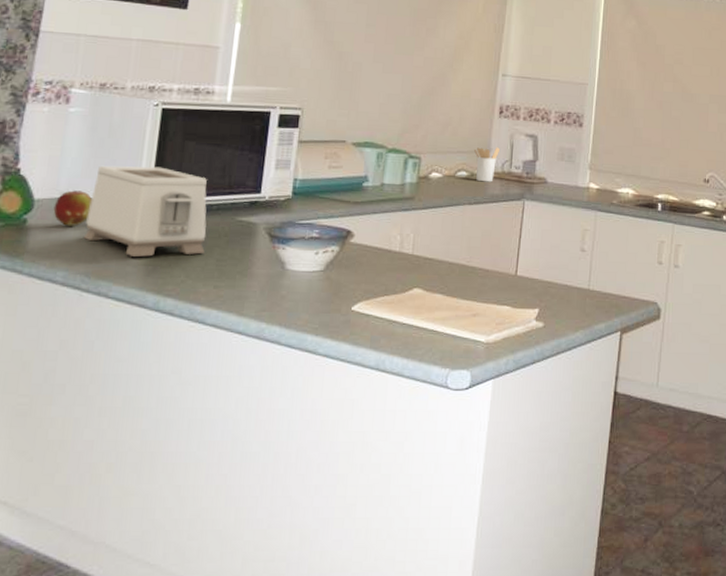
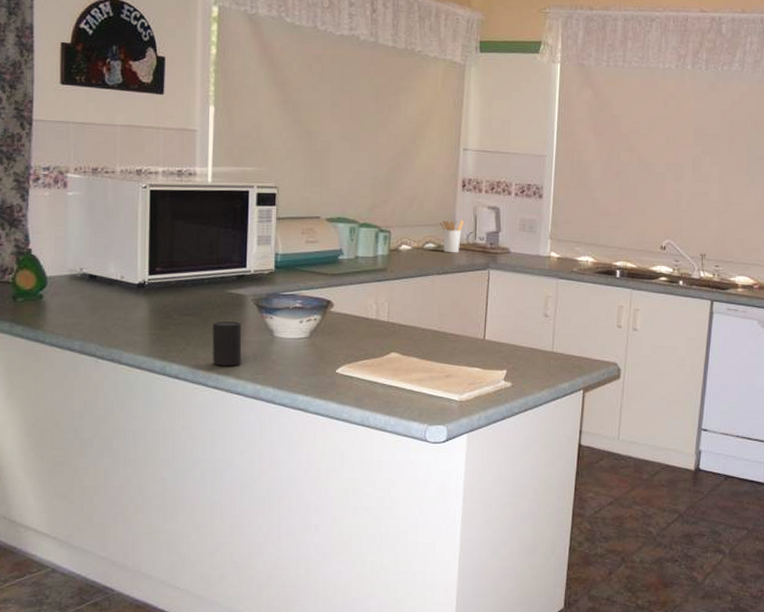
fruit: present [53,190,93,226] -> none [64,268,98,300]
toaster: present [83,165,207,257] -> none [93,244,201,327]
cup: none [213,251,250,302] -> present [213,321,242,366]

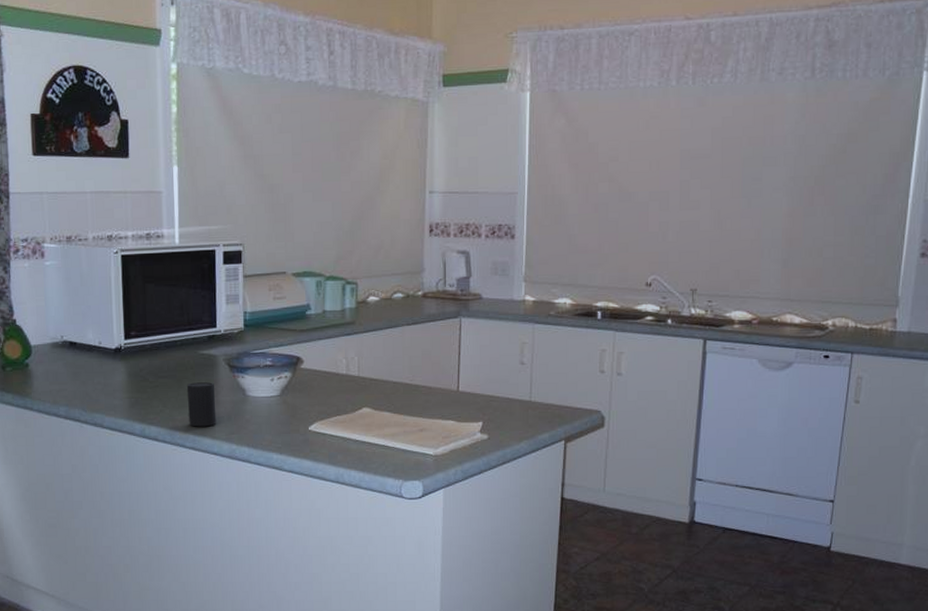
utensil holder: present [440,220,464,253] -> none [408,266,432,302]

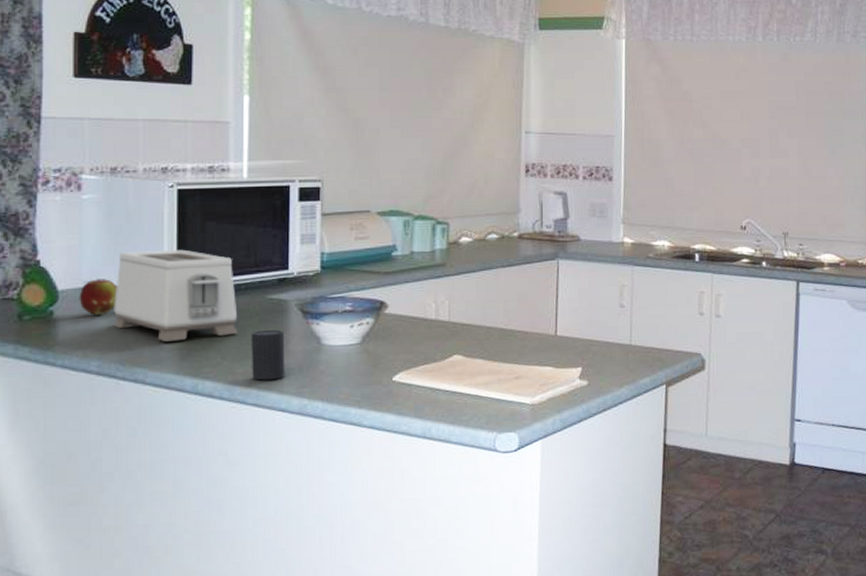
fruit: none [47,335,78,367] -> present [79,279,118,315]
toaster: none [75,309,176,391] -> present [112,249,238,341]

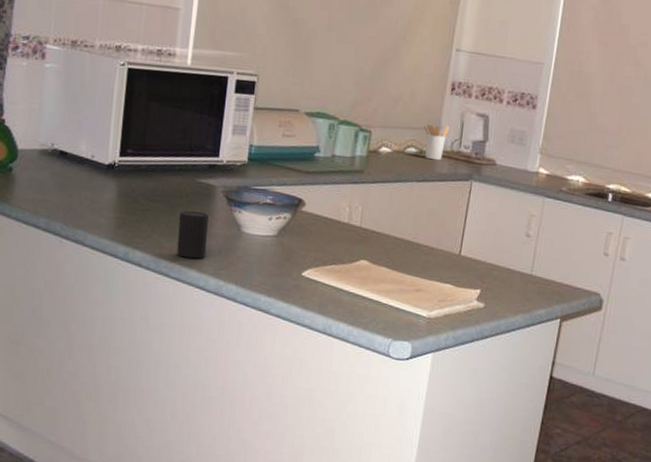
fruit: present [79,279,118,315] -> none [34,143,69,177]
toaster: present [112,249,238,341] -> none [61,121,170,212]
utensil holder: none [503,207,529,244] -> present [424,124,450,161]

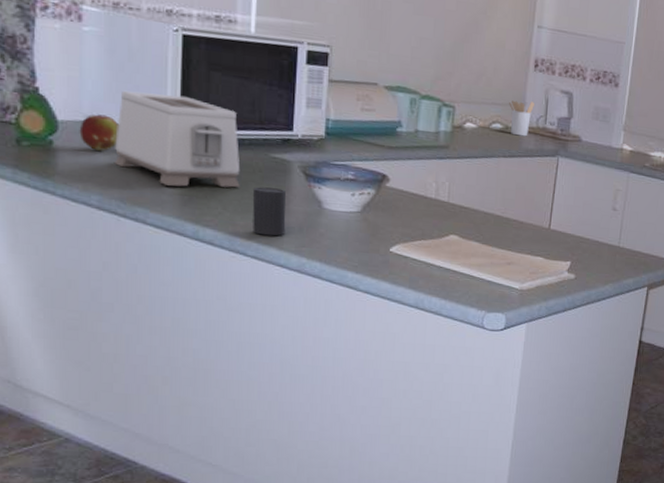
fruit: none [34,143,69,177] -> present [79,114,120,151]
toaster: none [61,121,170,212] -> present [113,90,240,188]

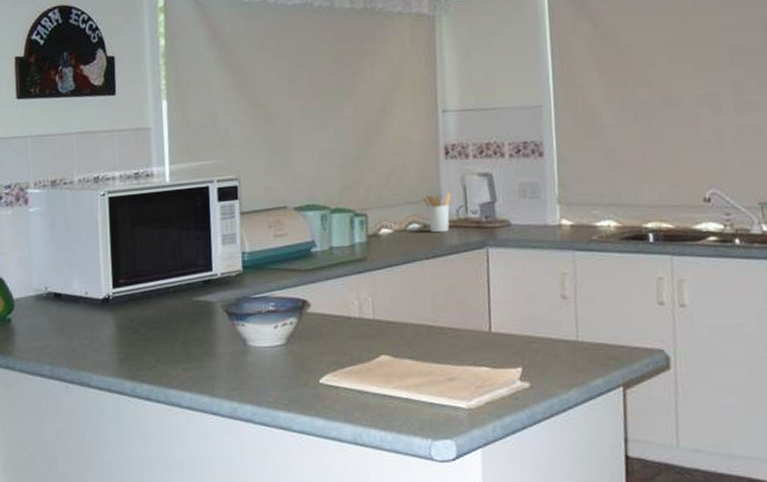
fruit: present [79,114,120,151] -> none [31,286,63,322]
toaster: present [113,90,240,188] -> none [60,255,169,346]
cup: present [253,187,287,236] -> none [182,332,215,384]

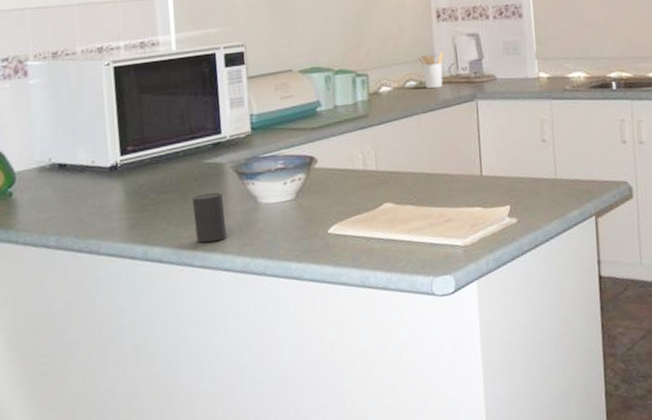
cup: none [182,332,215,384] -> present [193,192,227,243]

